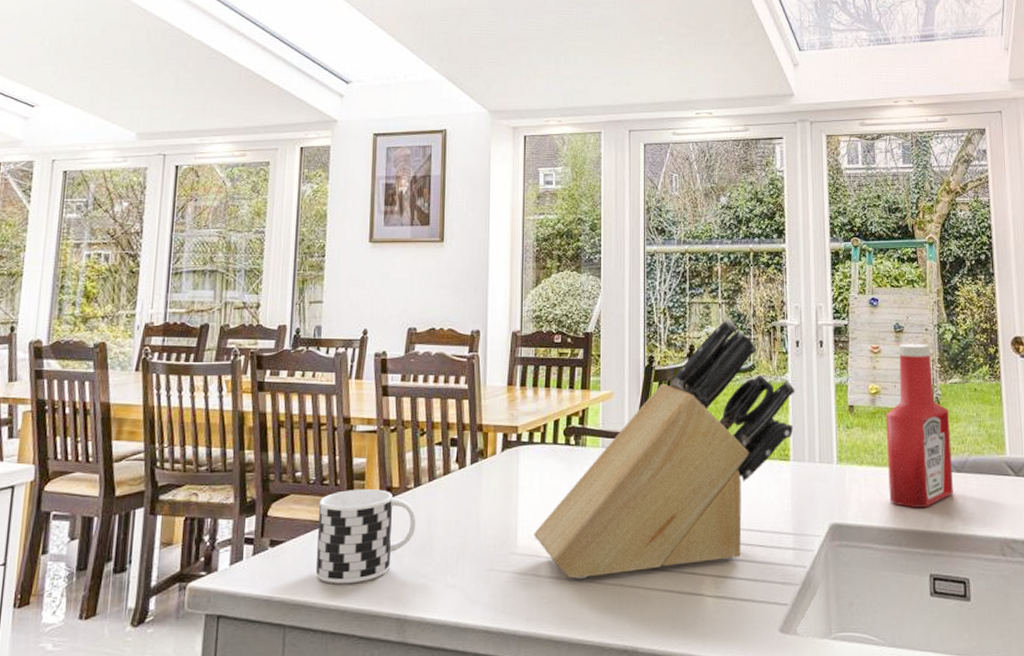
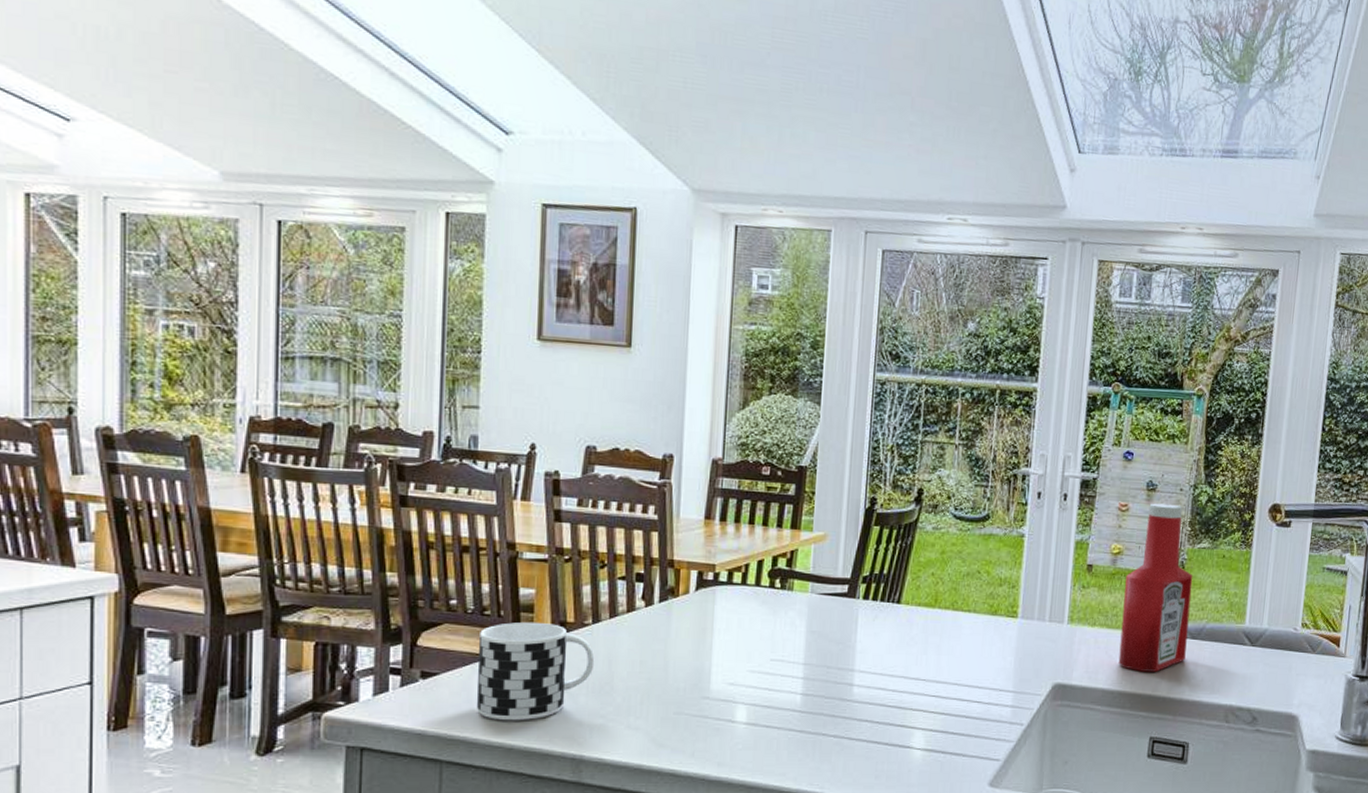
knife block: present [534,318,795,579] -> none [729,462,1031,726]

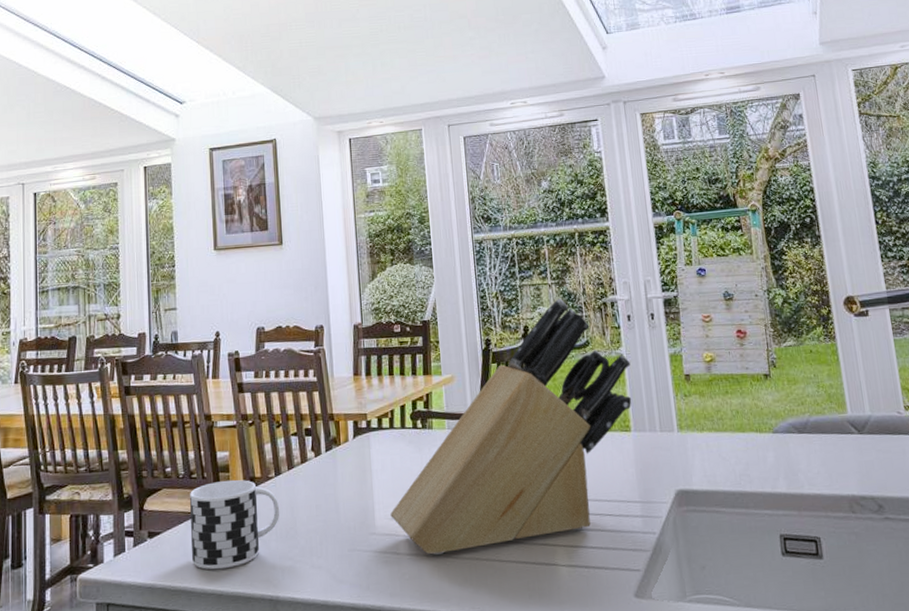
knife block: none [729,462,1031,726] -> present [390,298,632,555]
ketchup bottle: present [1118,503,1193,672] -> none [723,309,797,471]

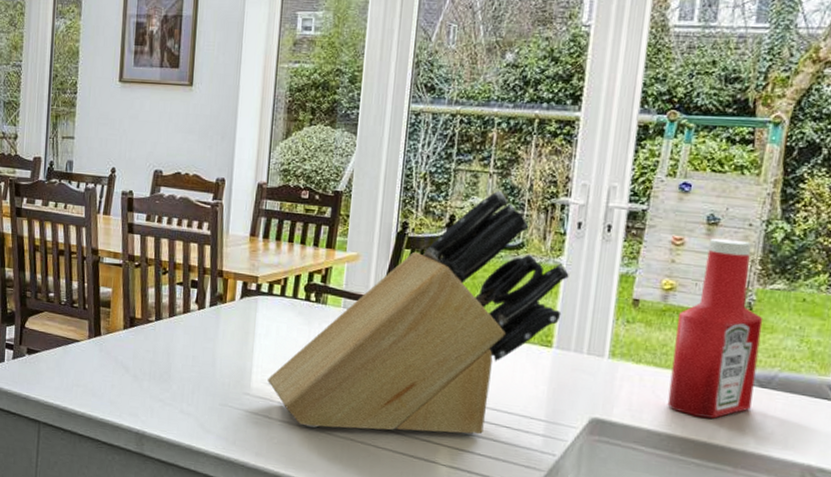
cup: present [190,479,280,570] -> none [66,314,157,397]
ketchup bottle: none [723,309,797,471] -> present [667,238,763,419]

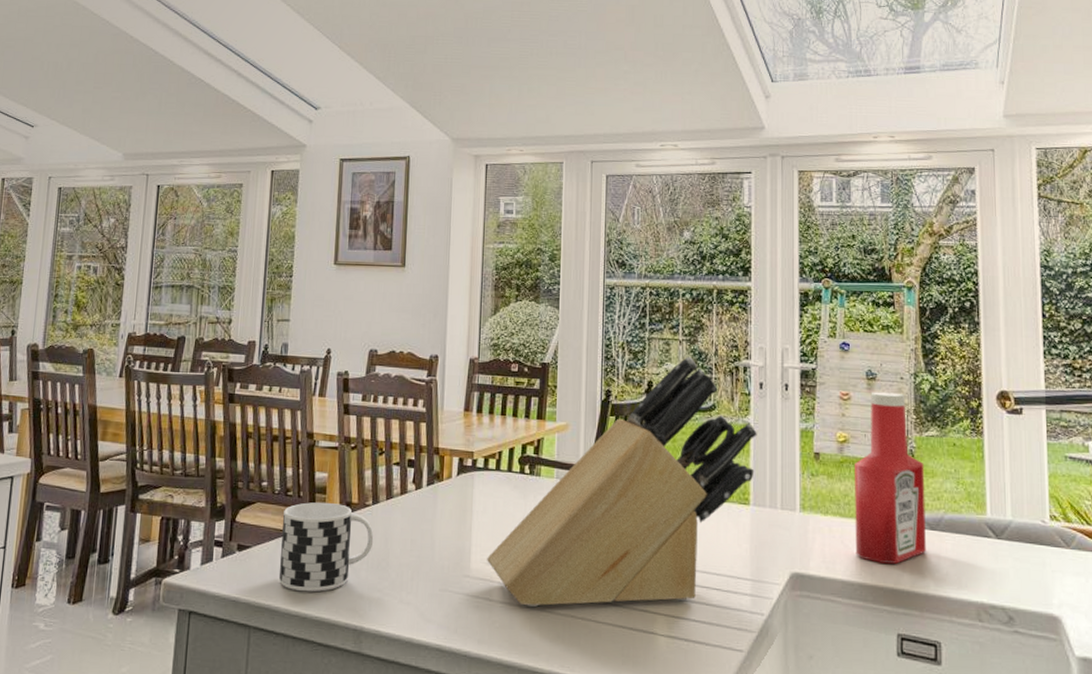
cup: none [66,314,157,397] -> present [279,502,374,592]

